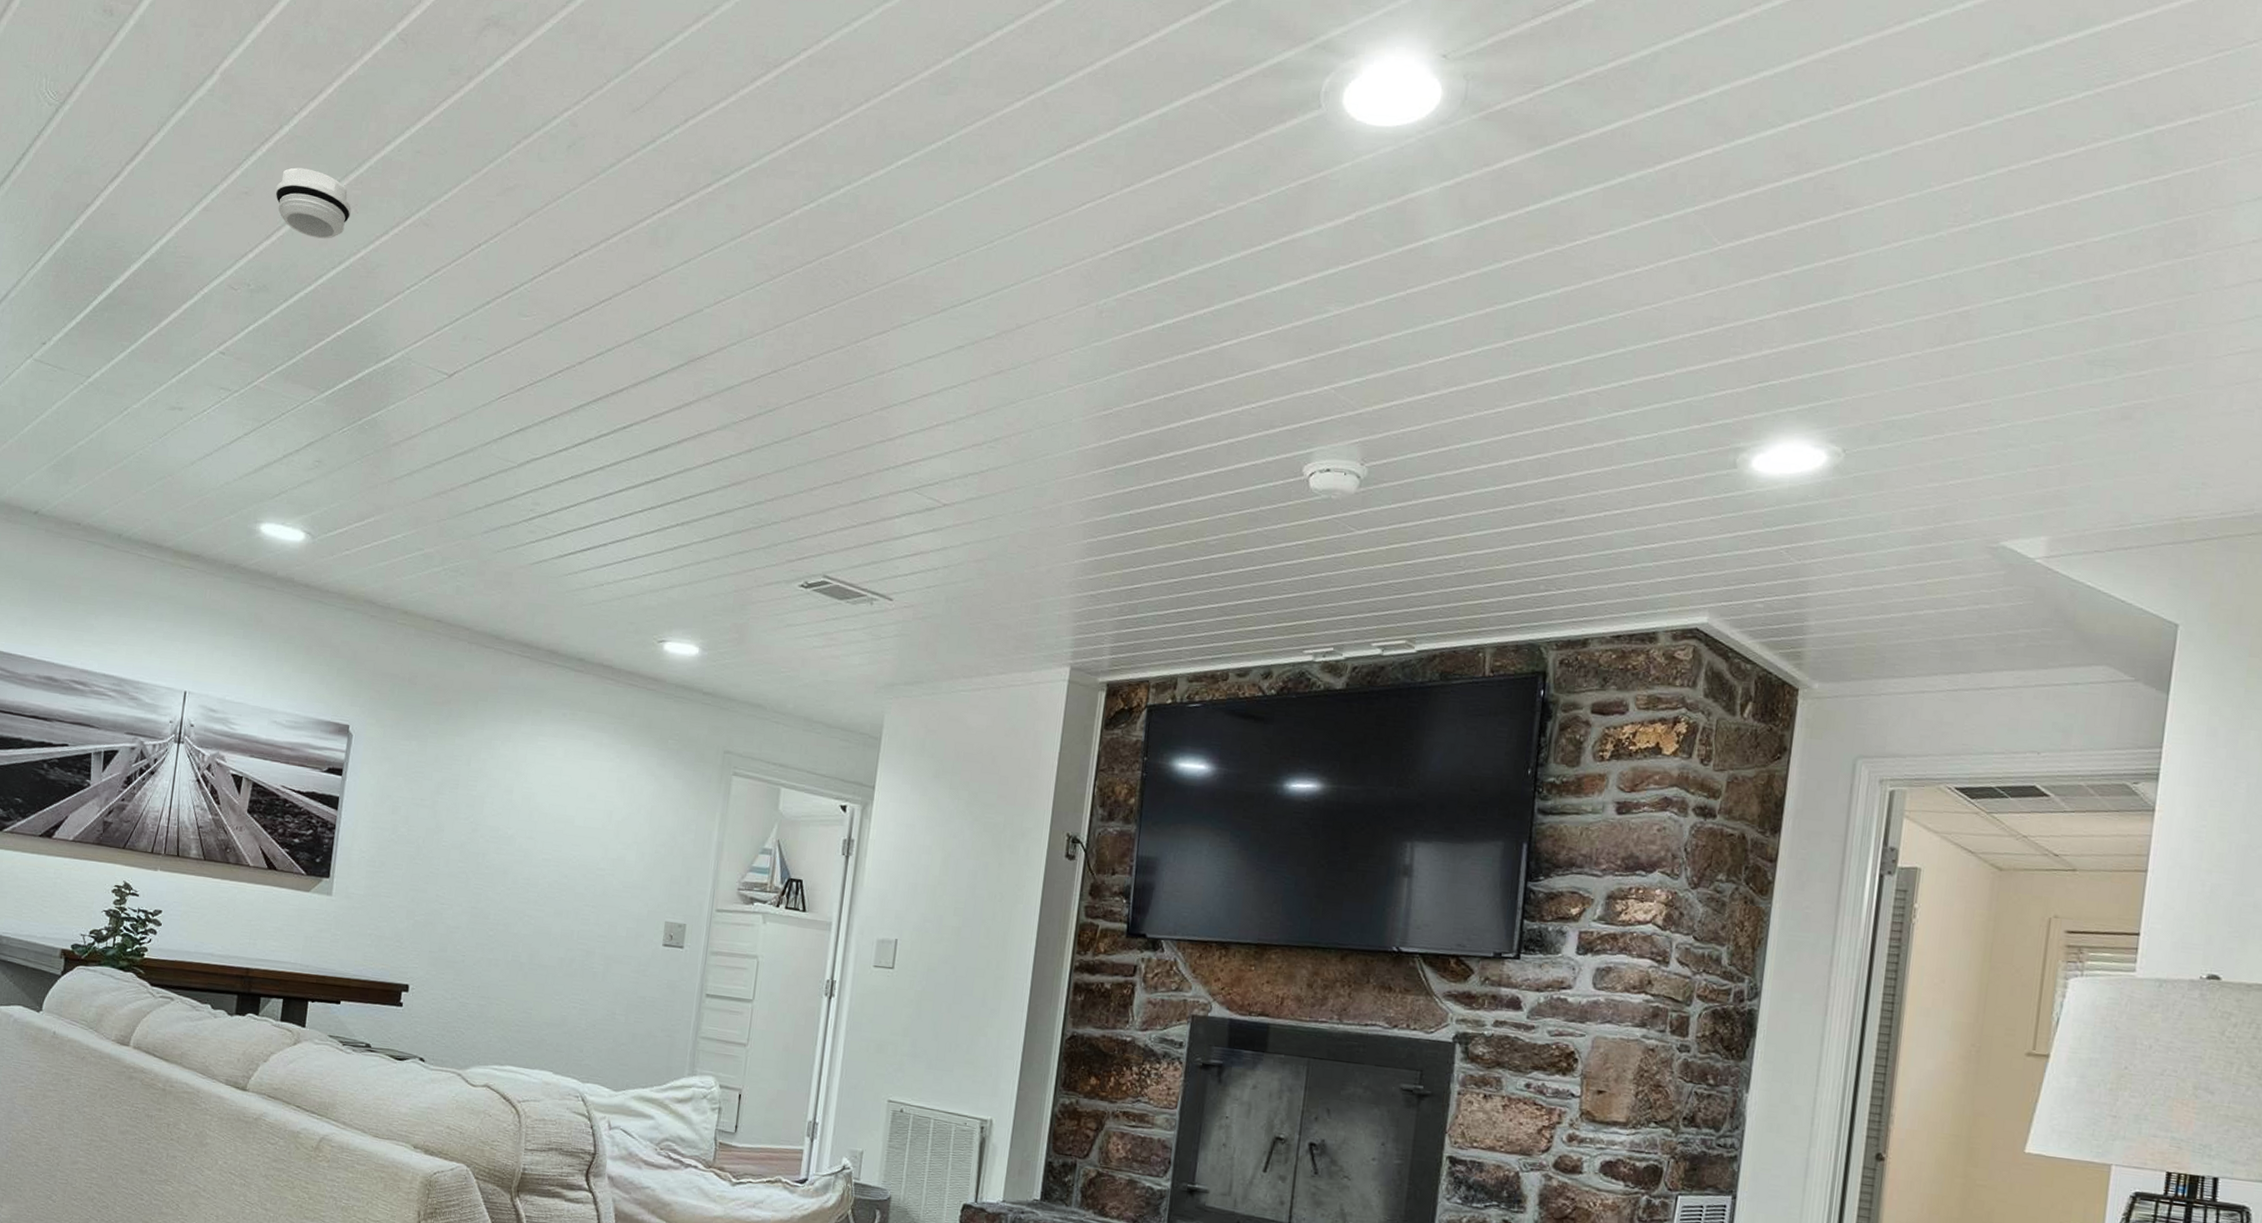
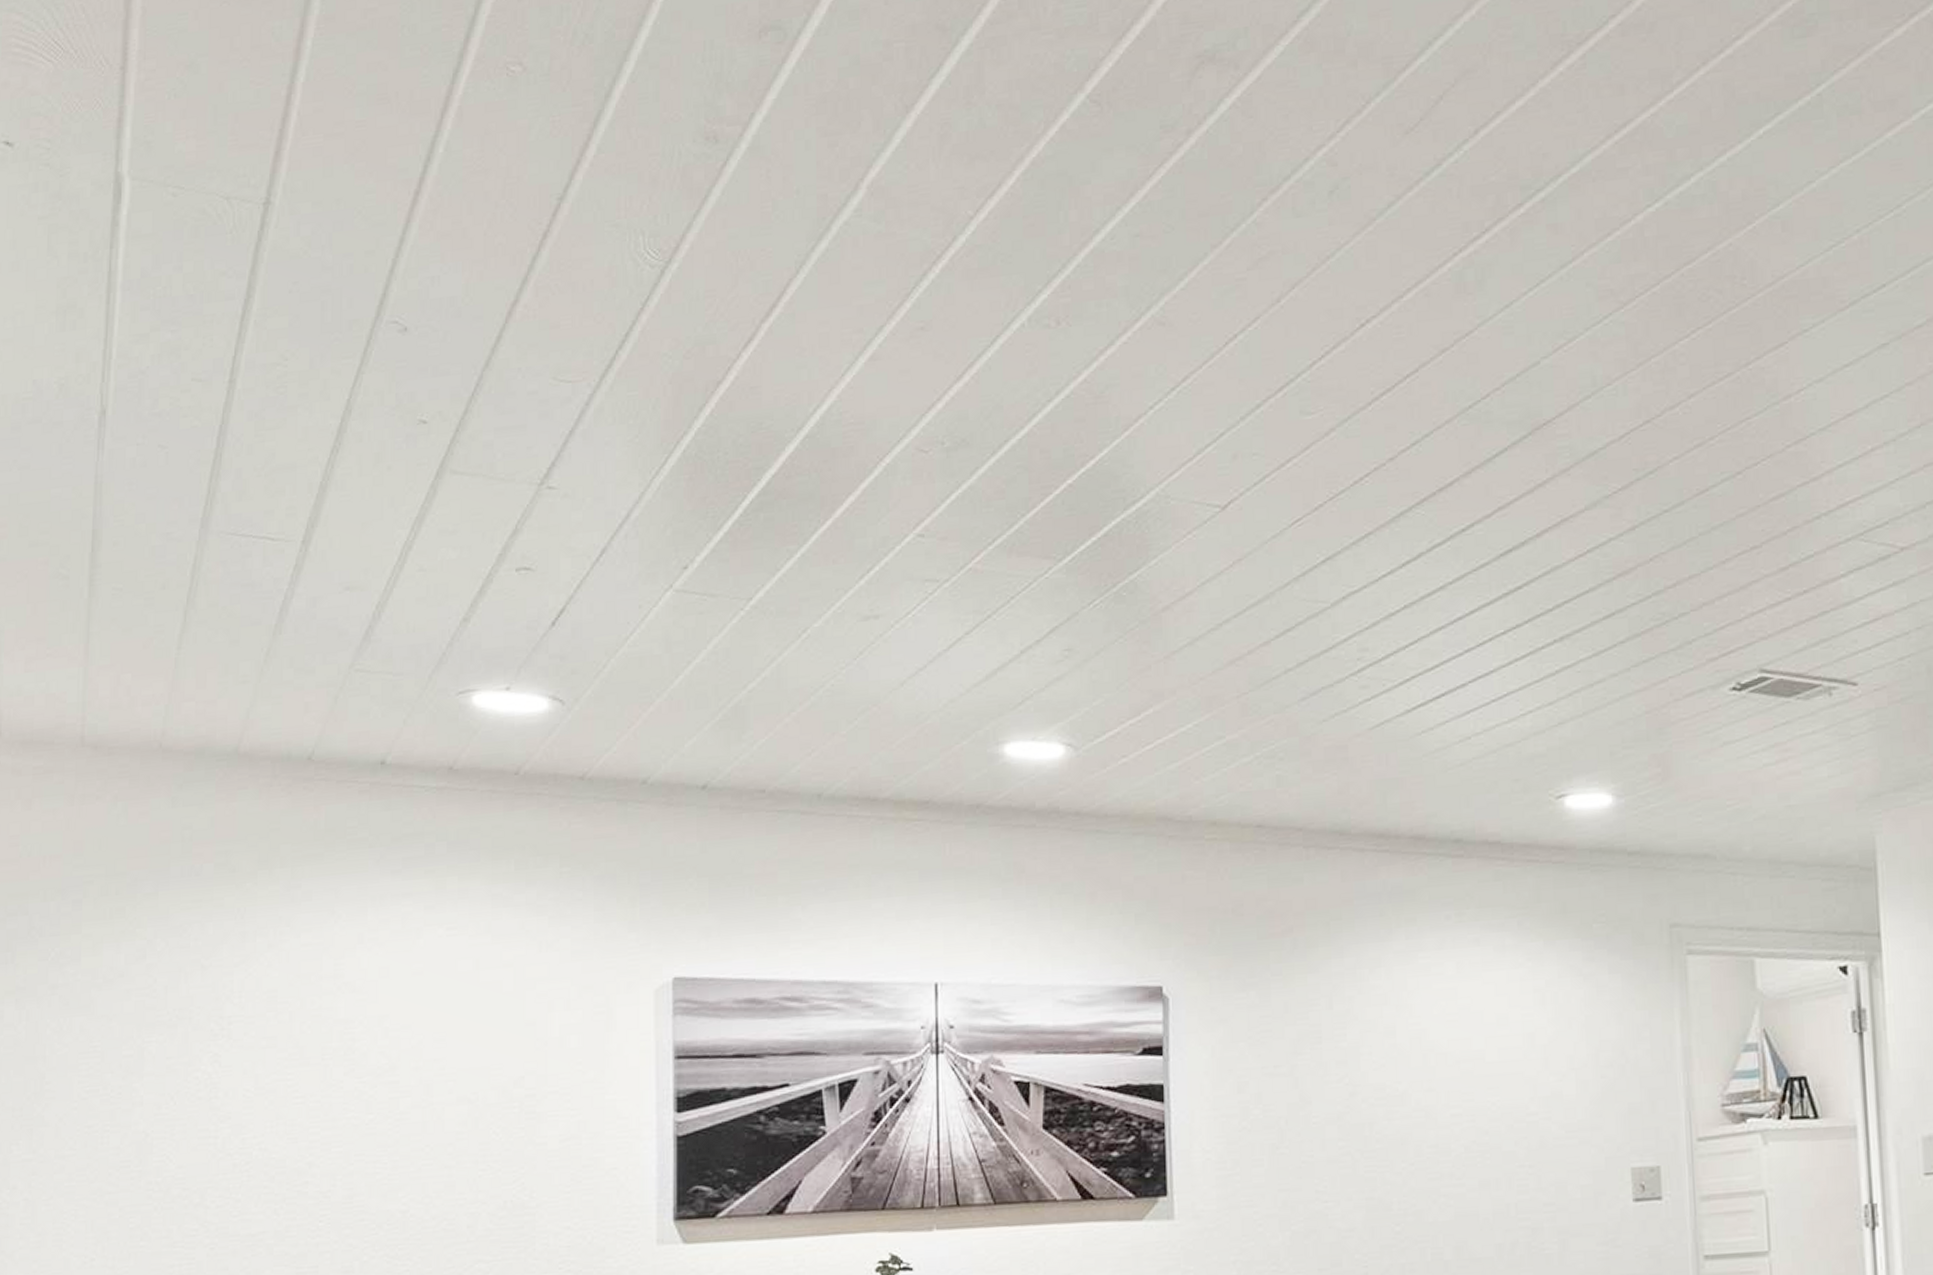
smoke detector: present [275,167,351,239] -> none [960,283,1062,368]

